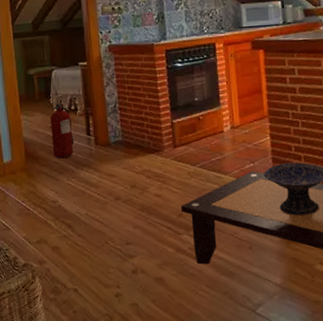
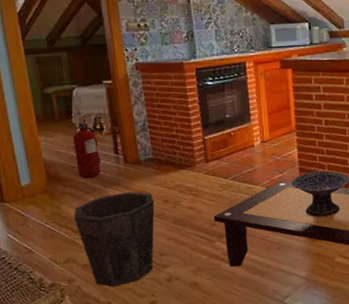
waste bin: none [47,174,123,274] -> present [74,191,155,287]

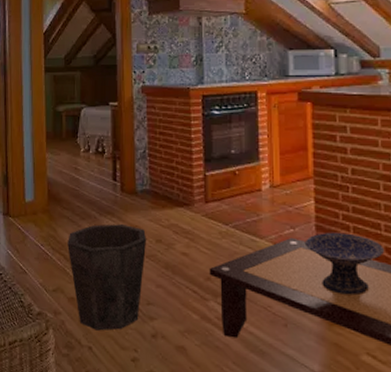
fire extinguisher: present [73,122,102,179] -> none [76,143,100,203]

